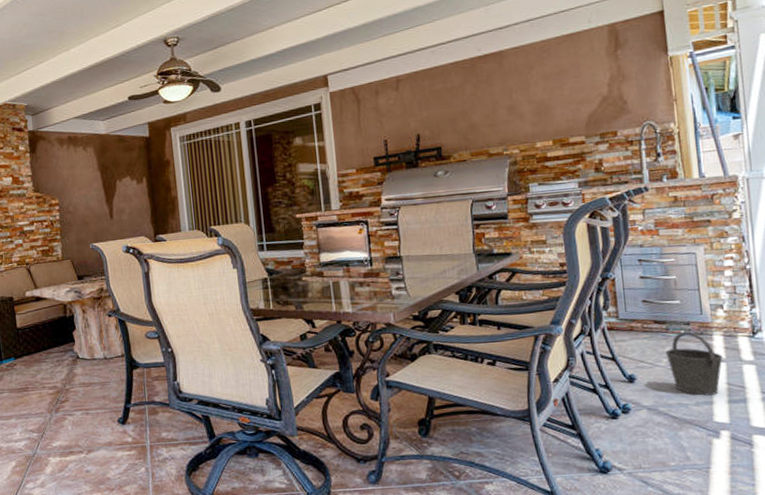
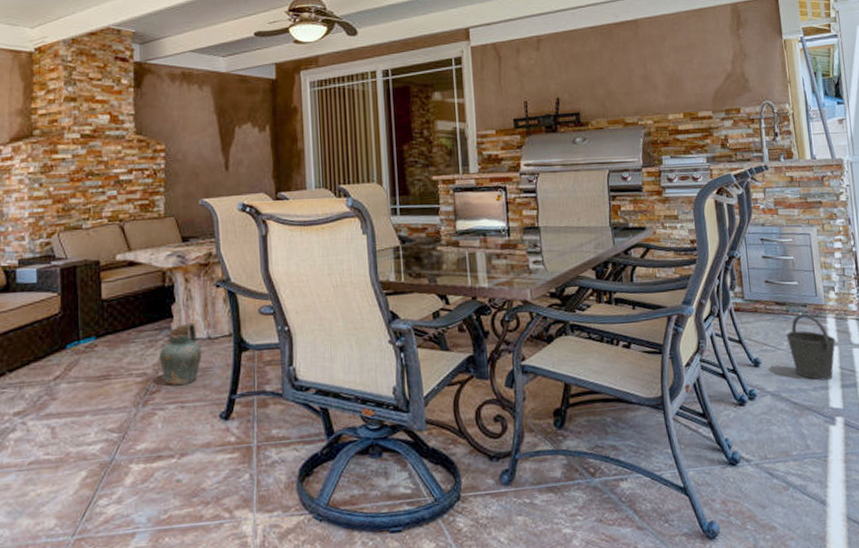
ceramic jug: none [66,346,100,397] -> present [160,323,202,386]

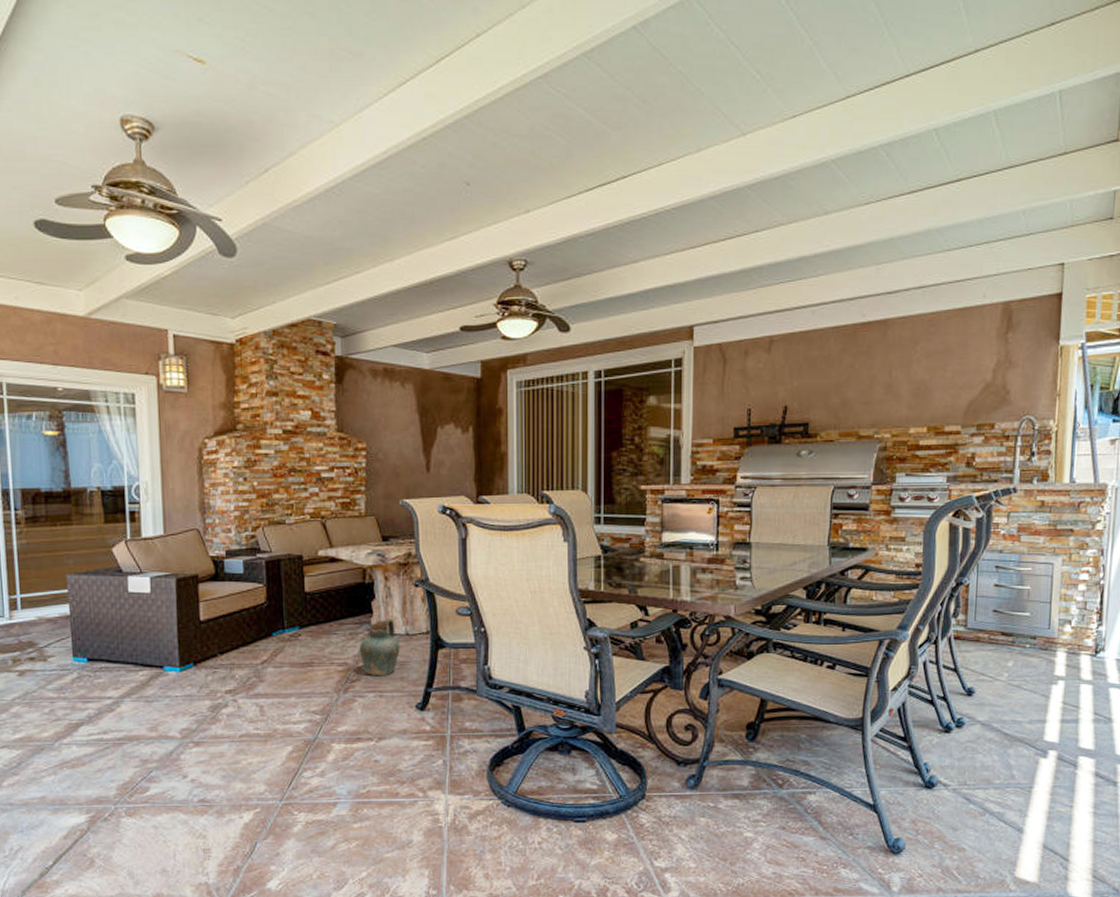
bucket: present [786,313,836,381] -> none [1007,646,1063,714]

